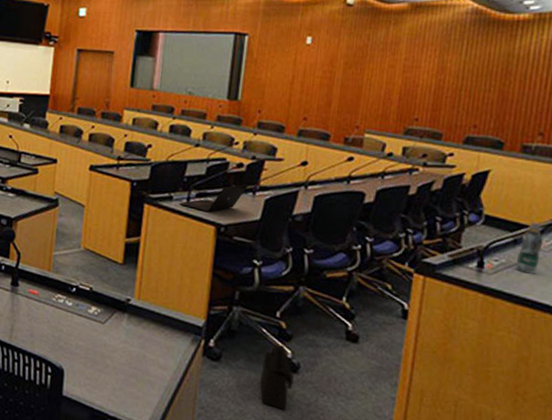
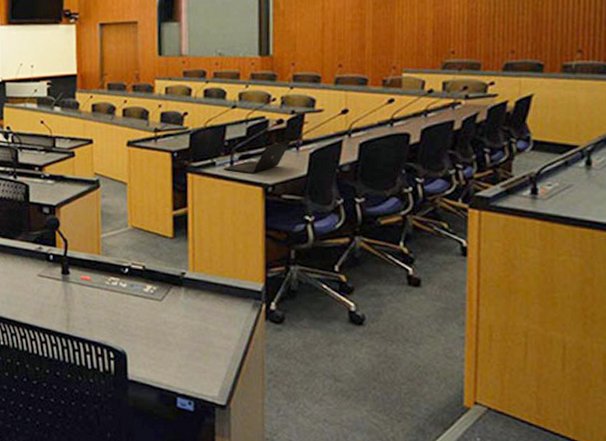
handbag: present [260,344,295,410] -> none [326,298,361,364]
bottle: present [515,222,543,274] -> none [569,141,594,194]

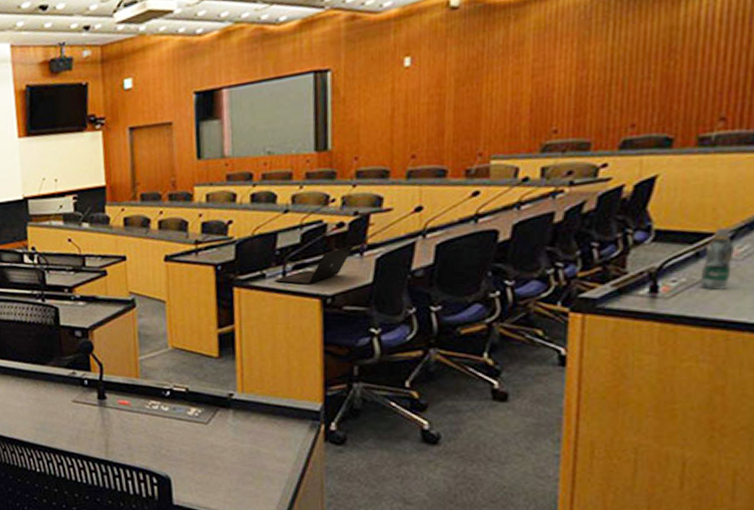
bottle: none [569,141,594,194] -> present [700,227,734,290]

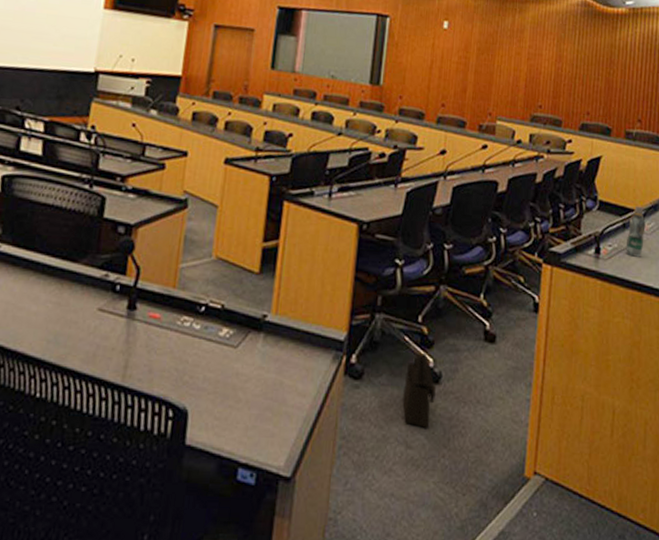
laptop: present [274,244,355,285] -> none [321,175,392,209]
handbag: none [395,416,436,486] -> present [403,352,437,428]

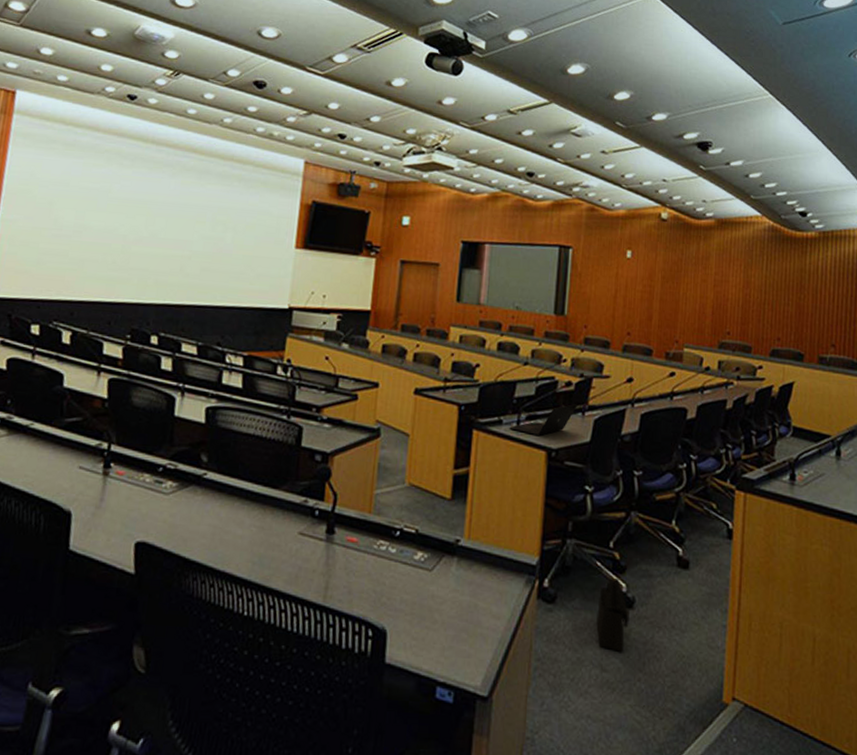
laptop: none [321,175,392,209] -> present [509,403,579,437]
bottle: present [625,205,646,257] -> none [822,431,843,484]

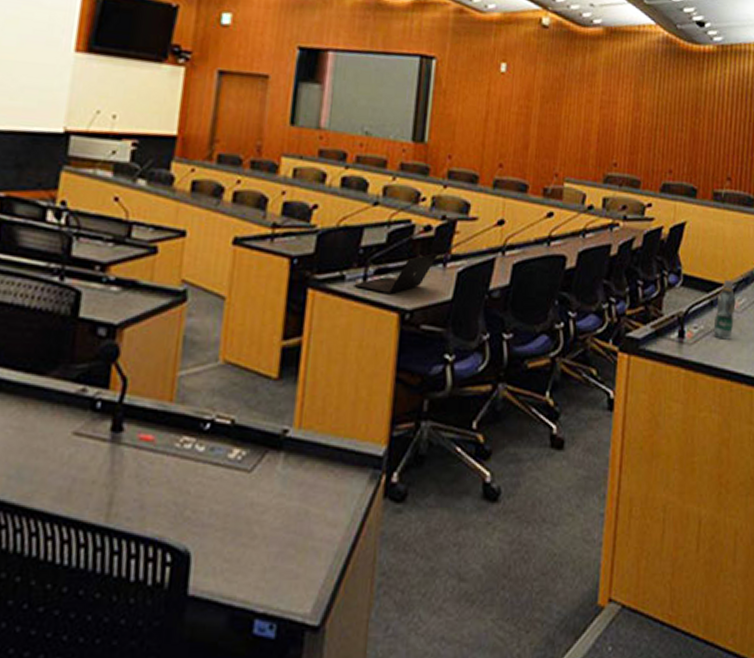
handbag: present [596,577,631,652] -> none [454,465,495,556]
bottle: none [822,431,843,484] -> present [713,279,736,340]

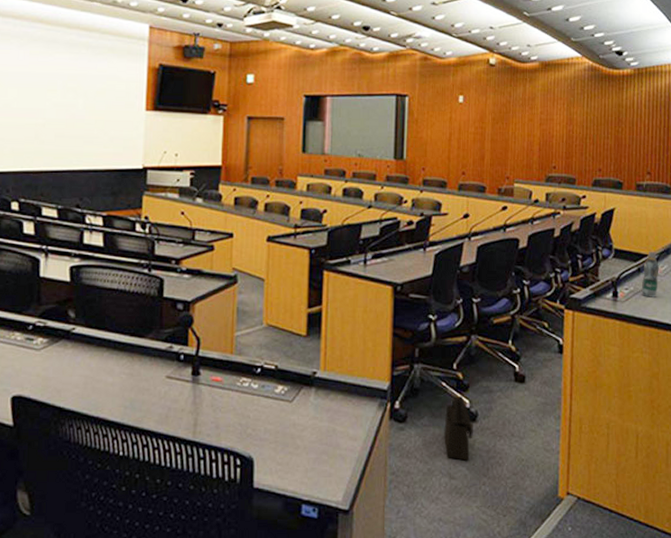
laptop: present [354,252,439,295] -> none [357,240,420,273]
handbag: none [454,465,495,556] -> present [444,395,474,461]

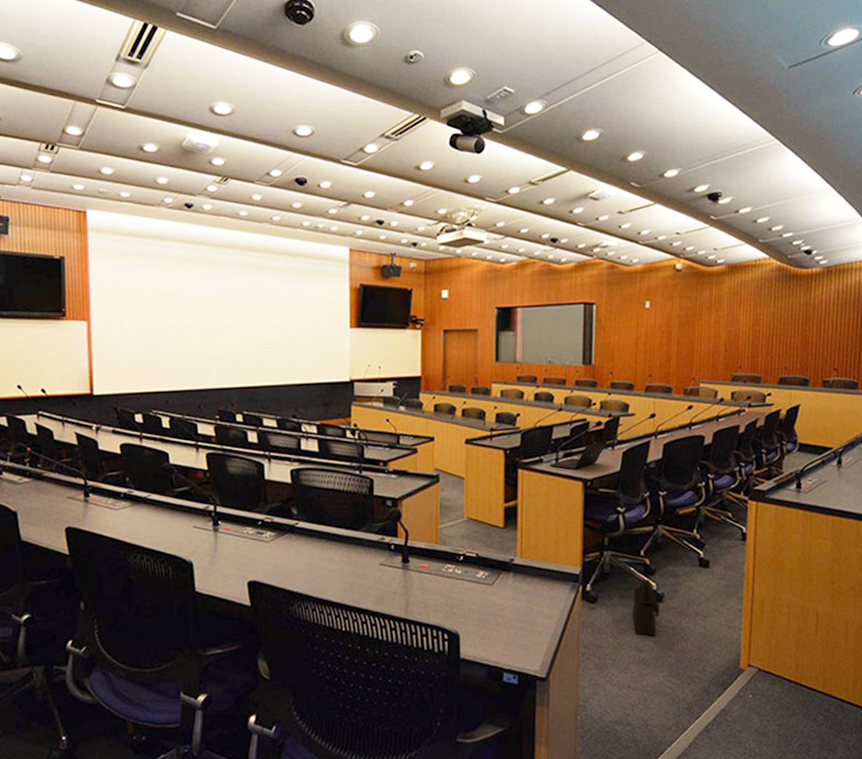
laptop: none [357,240,420,273] -> present [550,439,609,470]
bottle: present [641,251,659,297] -> none [825,444,844,488]

